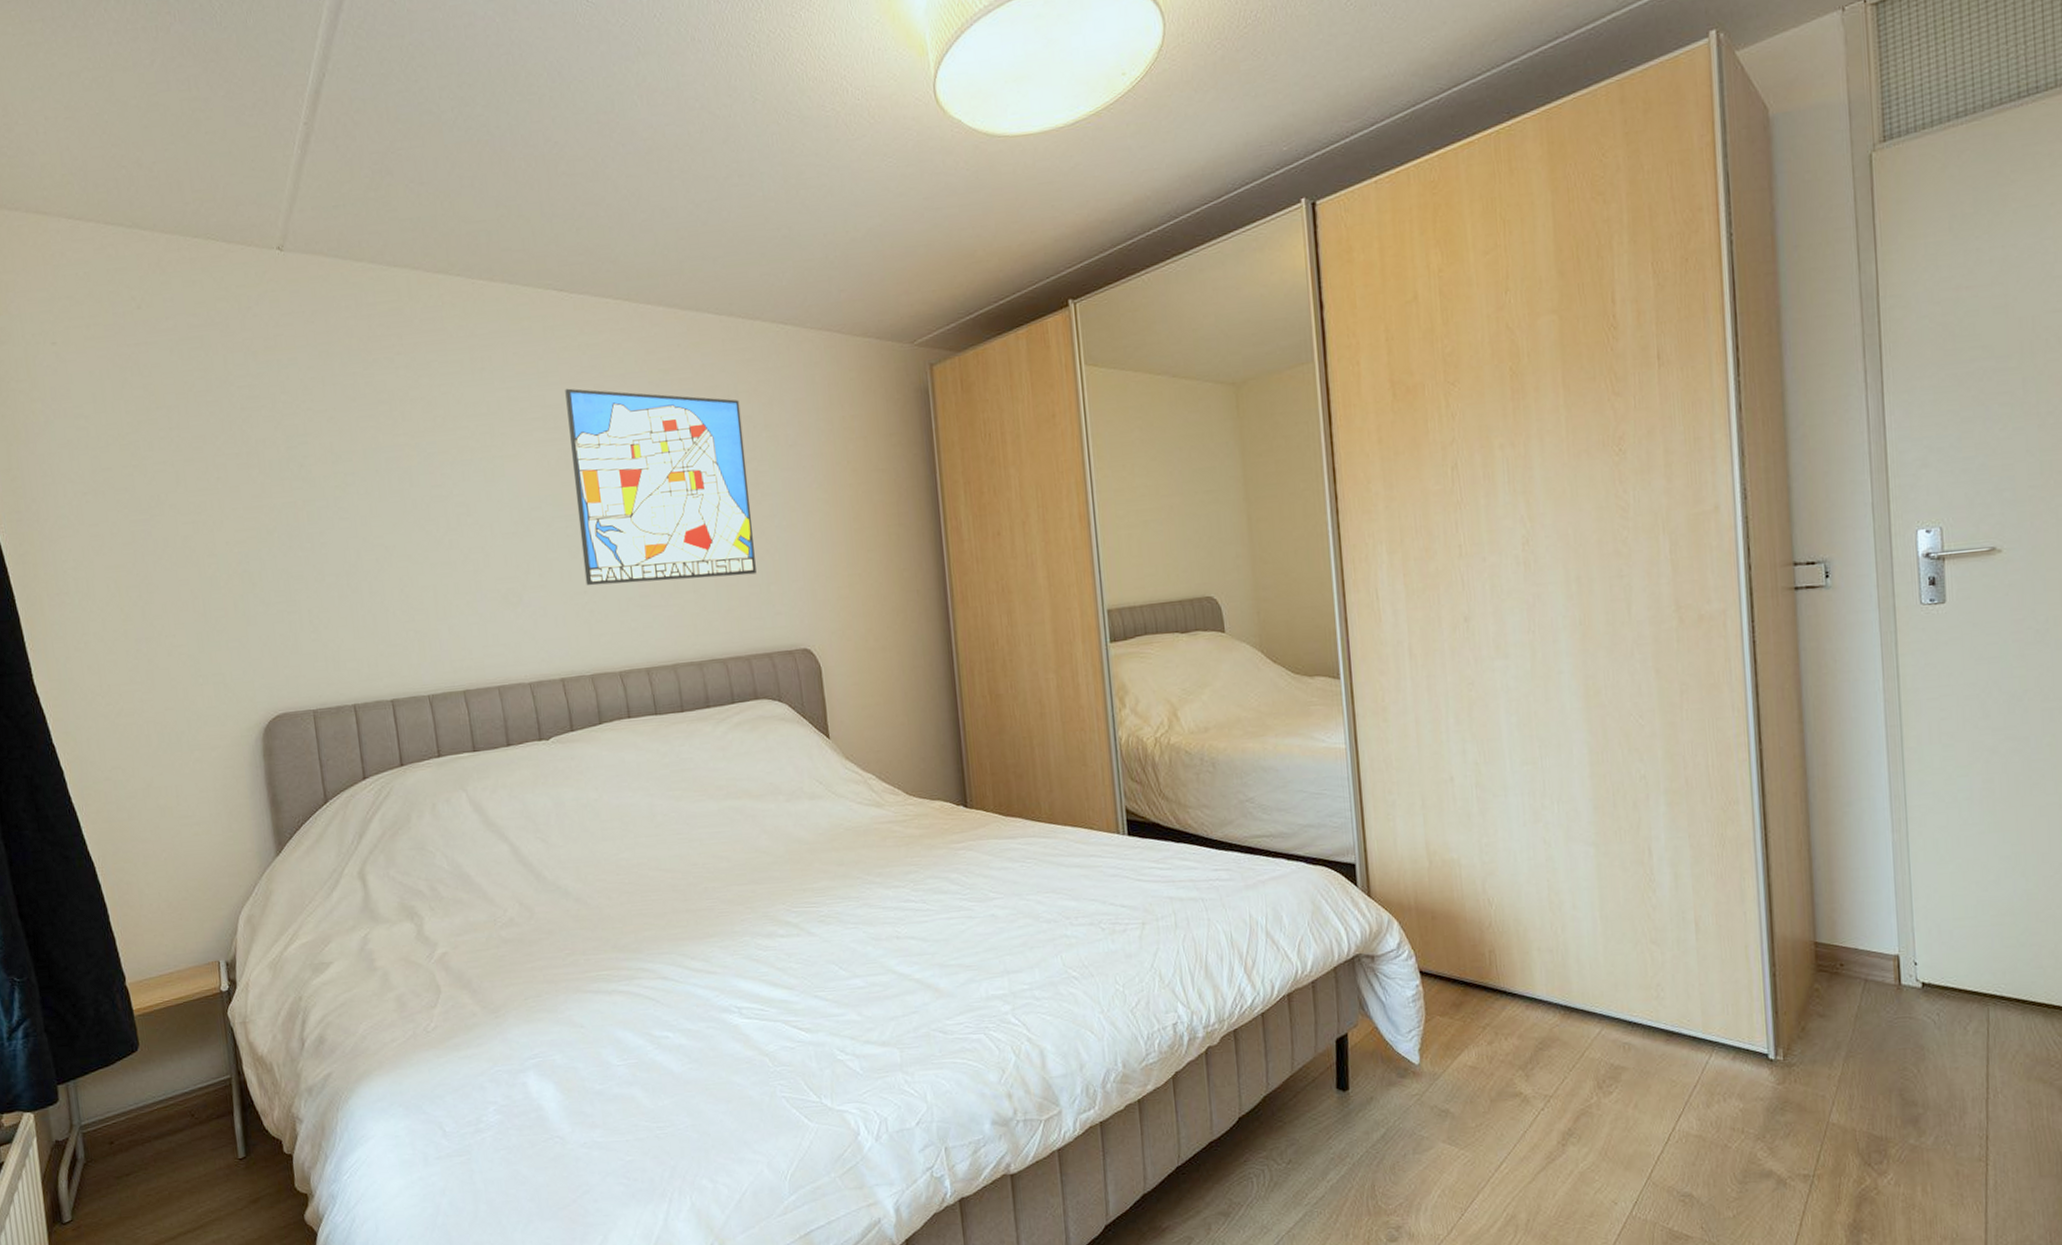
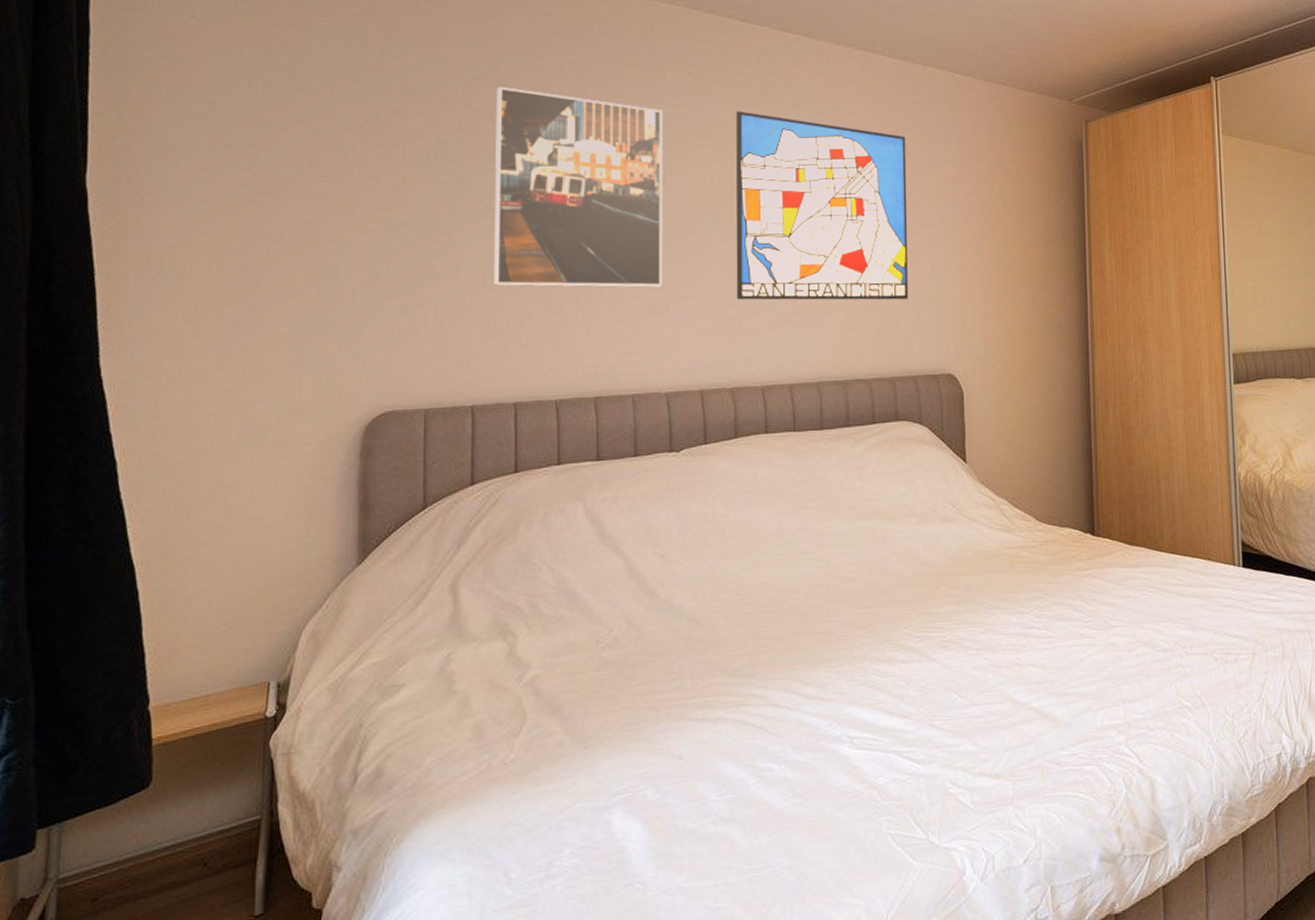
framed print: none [333,385,513,588] -> present [494,86,663,288]

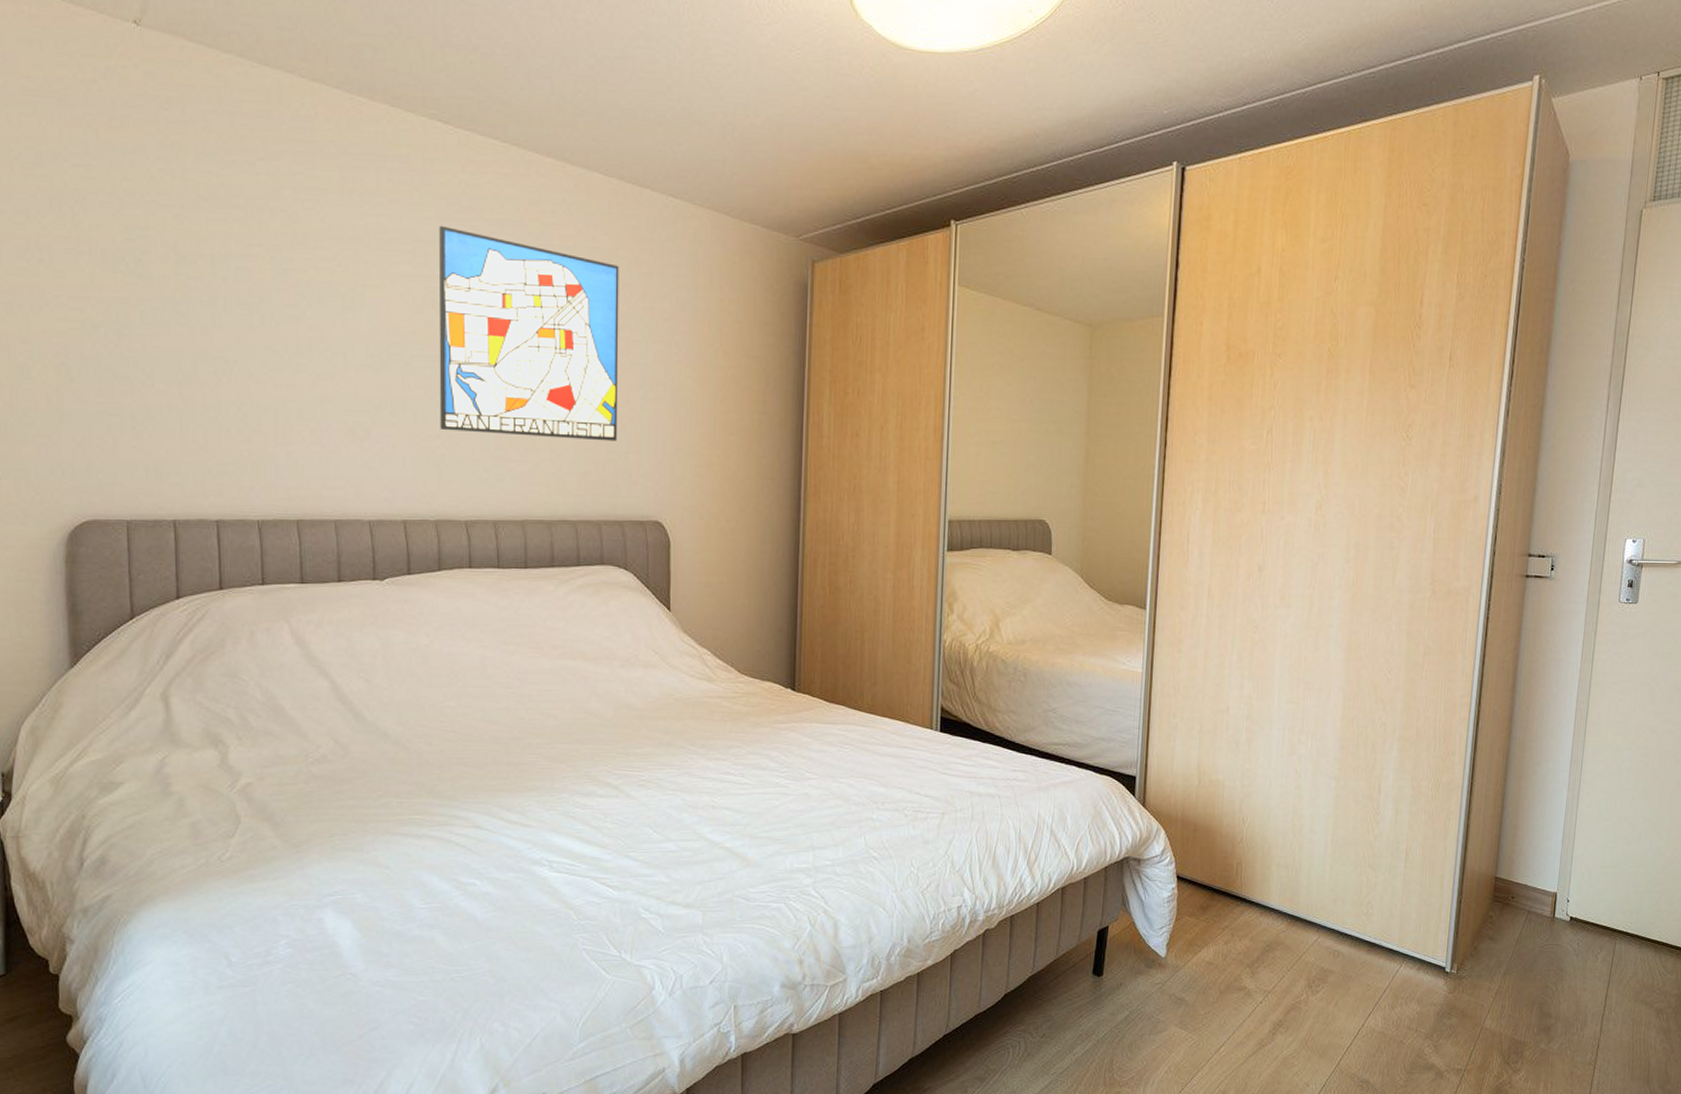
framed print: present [494,86,663,288] -> none [183,181,364,411]

